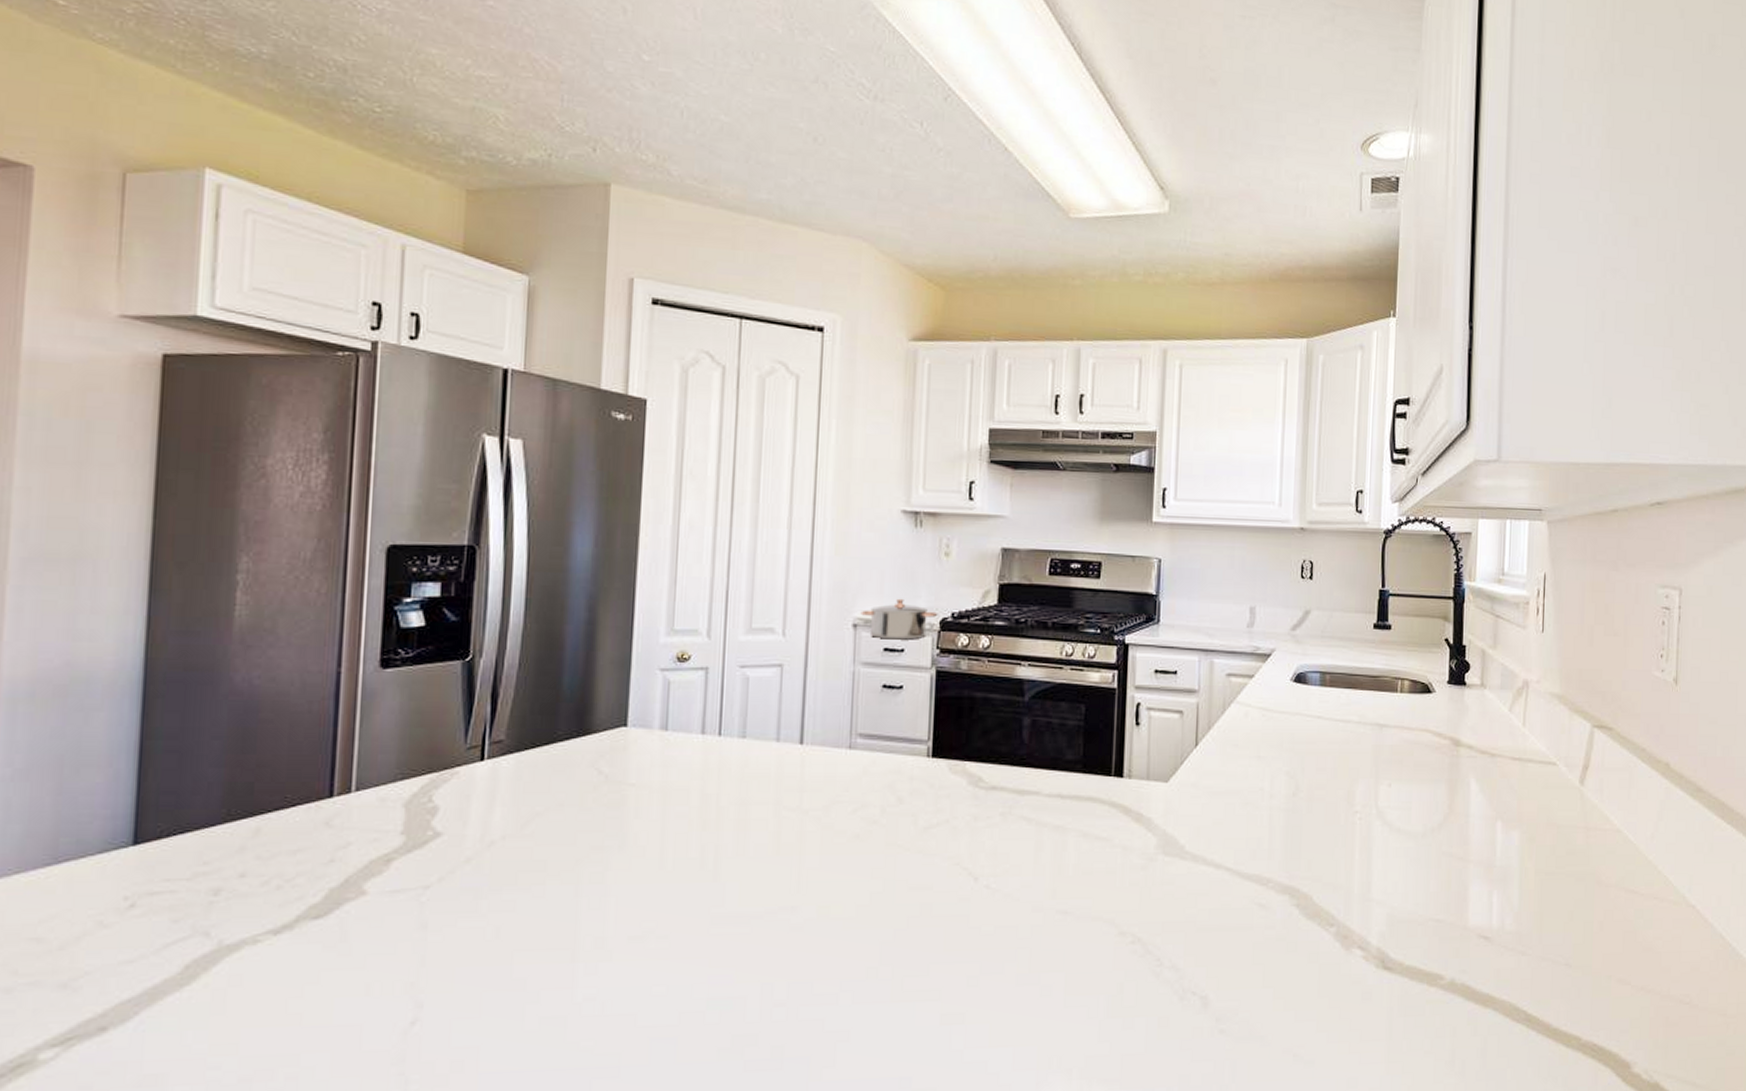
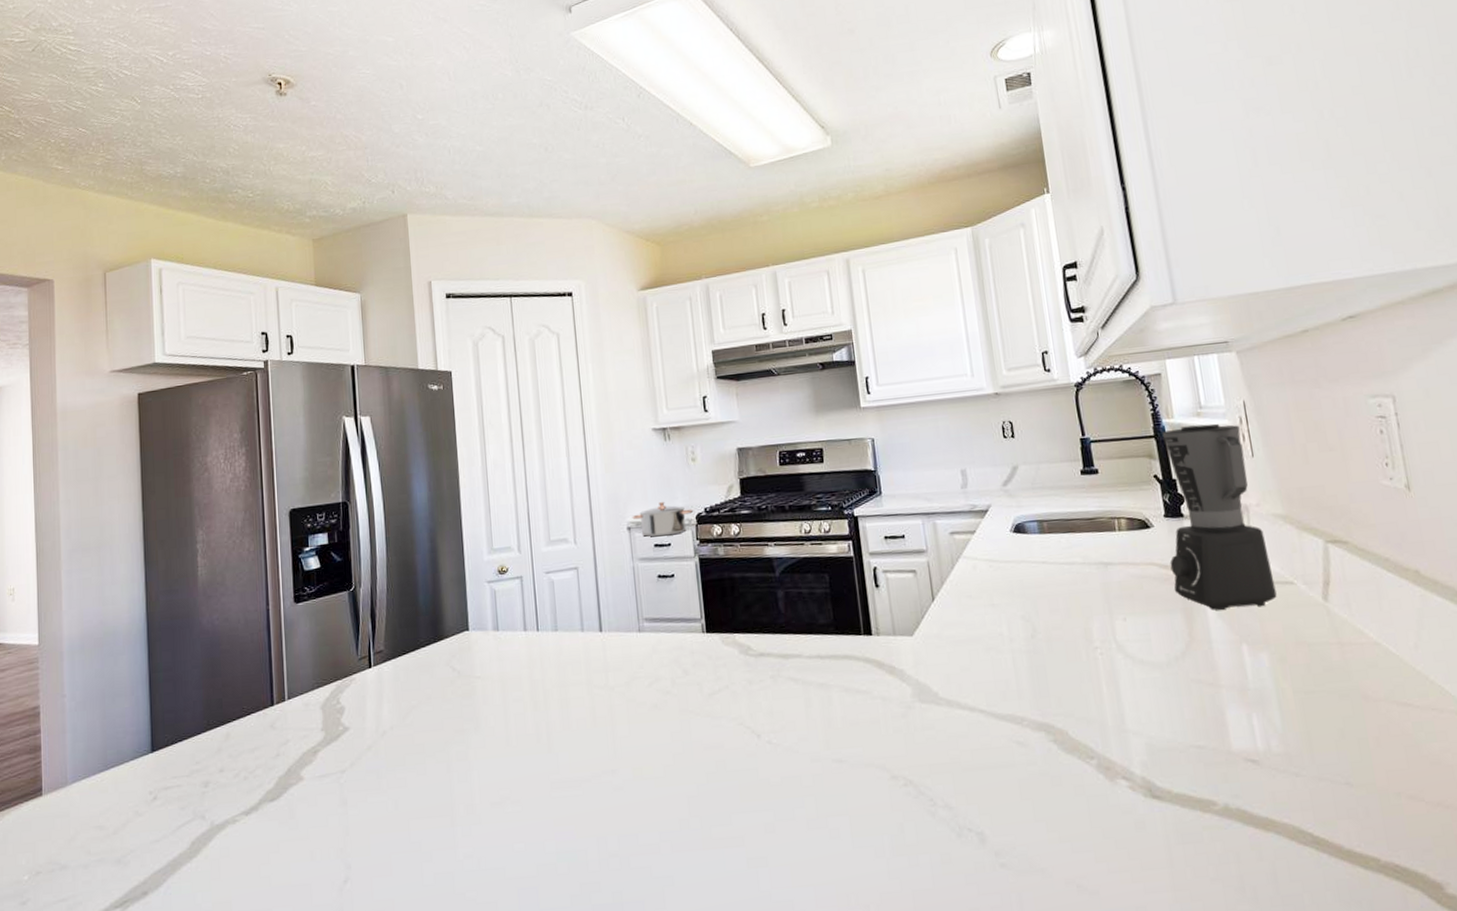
blender: none [1443,592,1539,785] -> present [1162,423,1277,610]

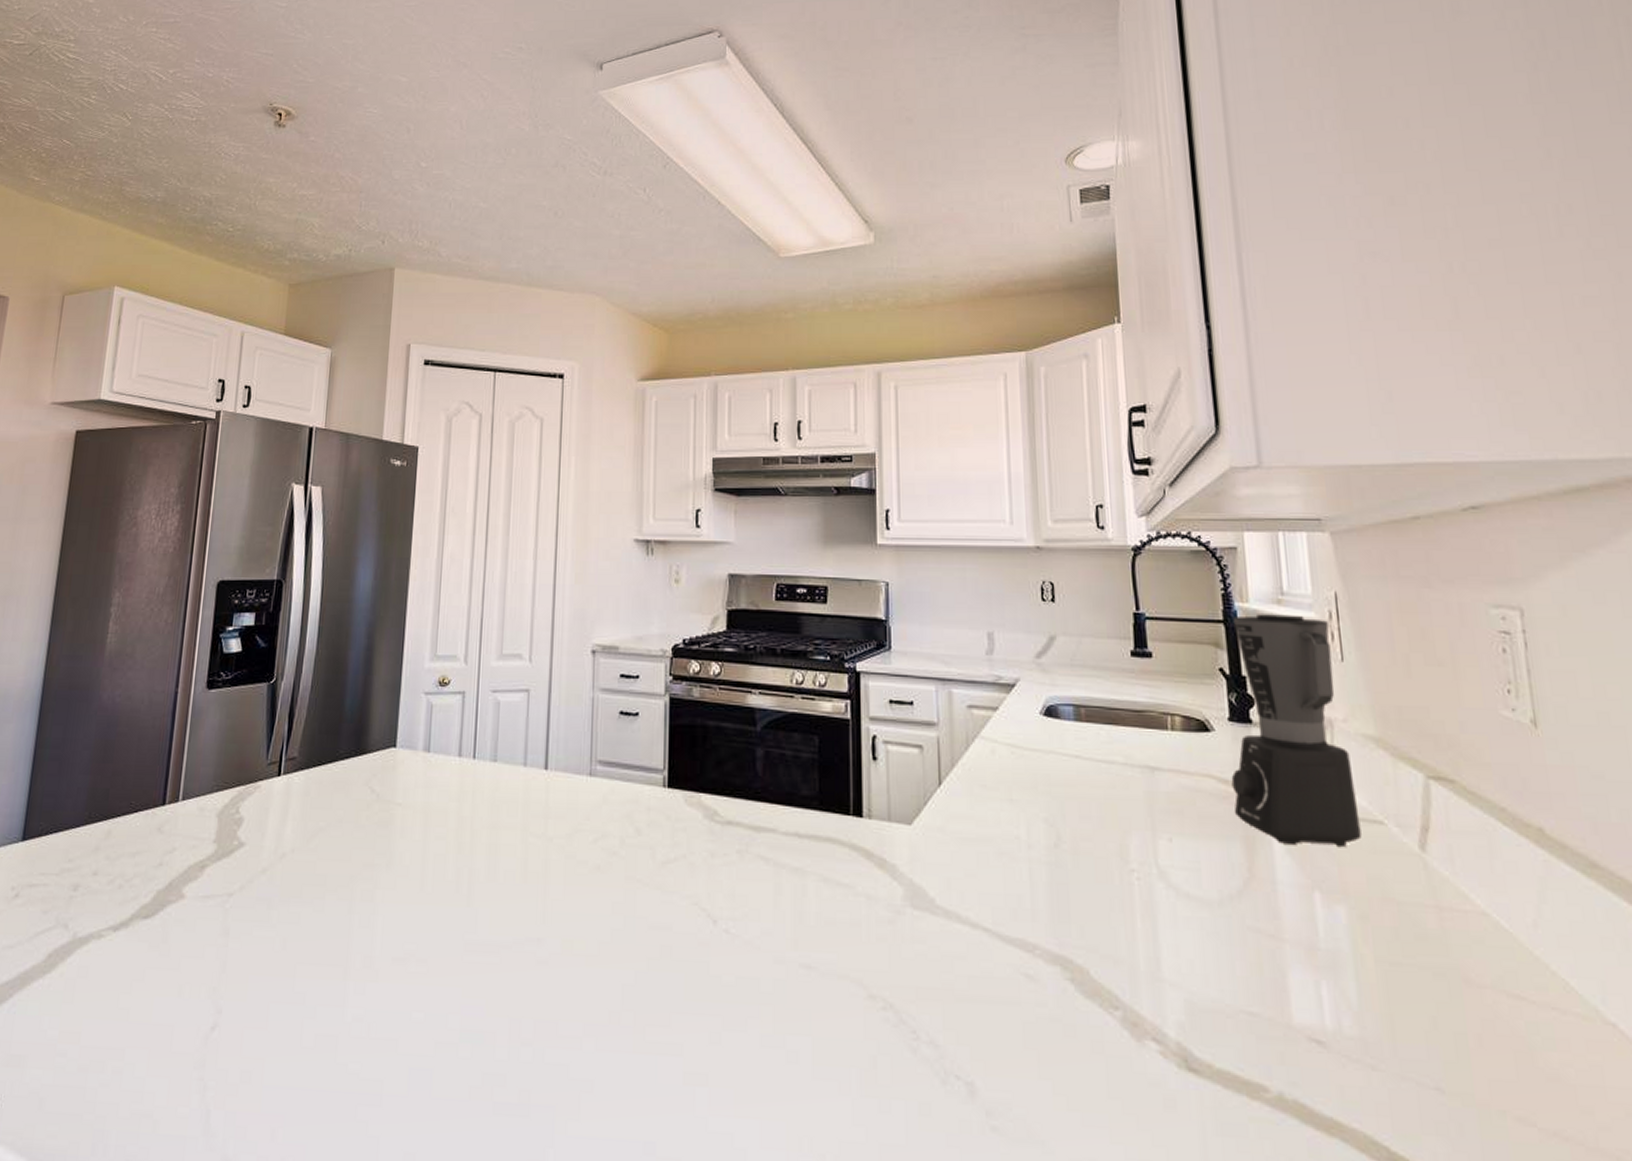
cooking pot: present [632,501,694,538] -> none [599,625,670,666]

